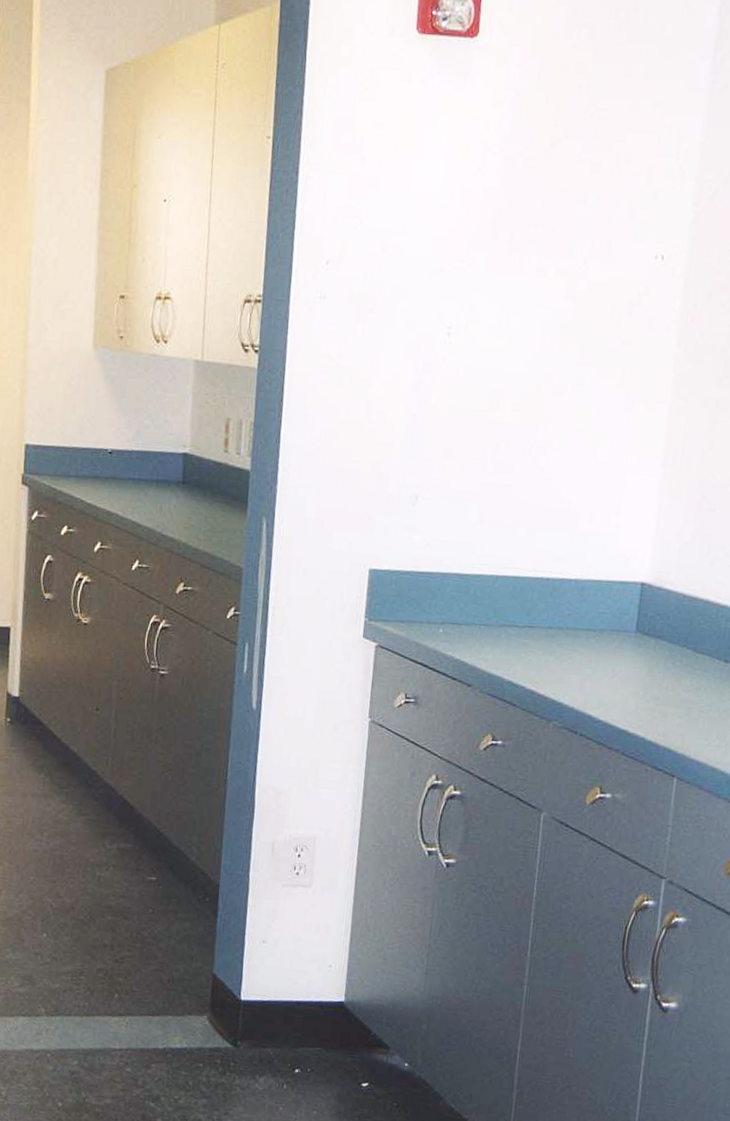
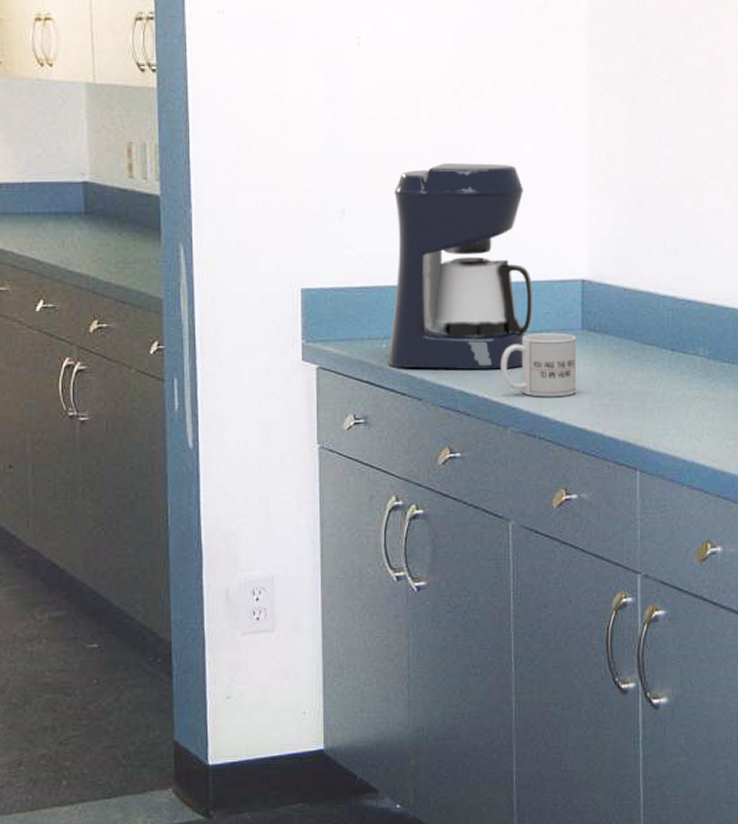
coffee maker: none [443,456,595,664] -> present [389,162,533,369]
mug: none [550,631,630,697] -> present [500,332,577,397]

